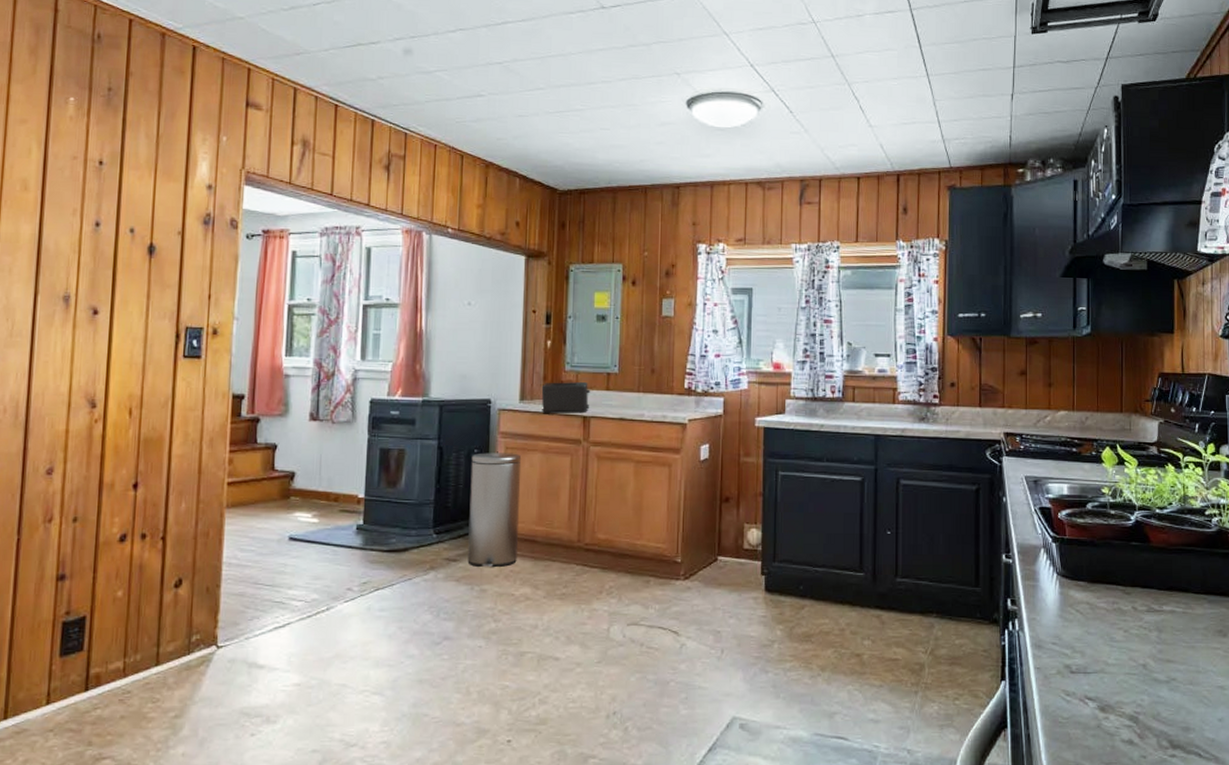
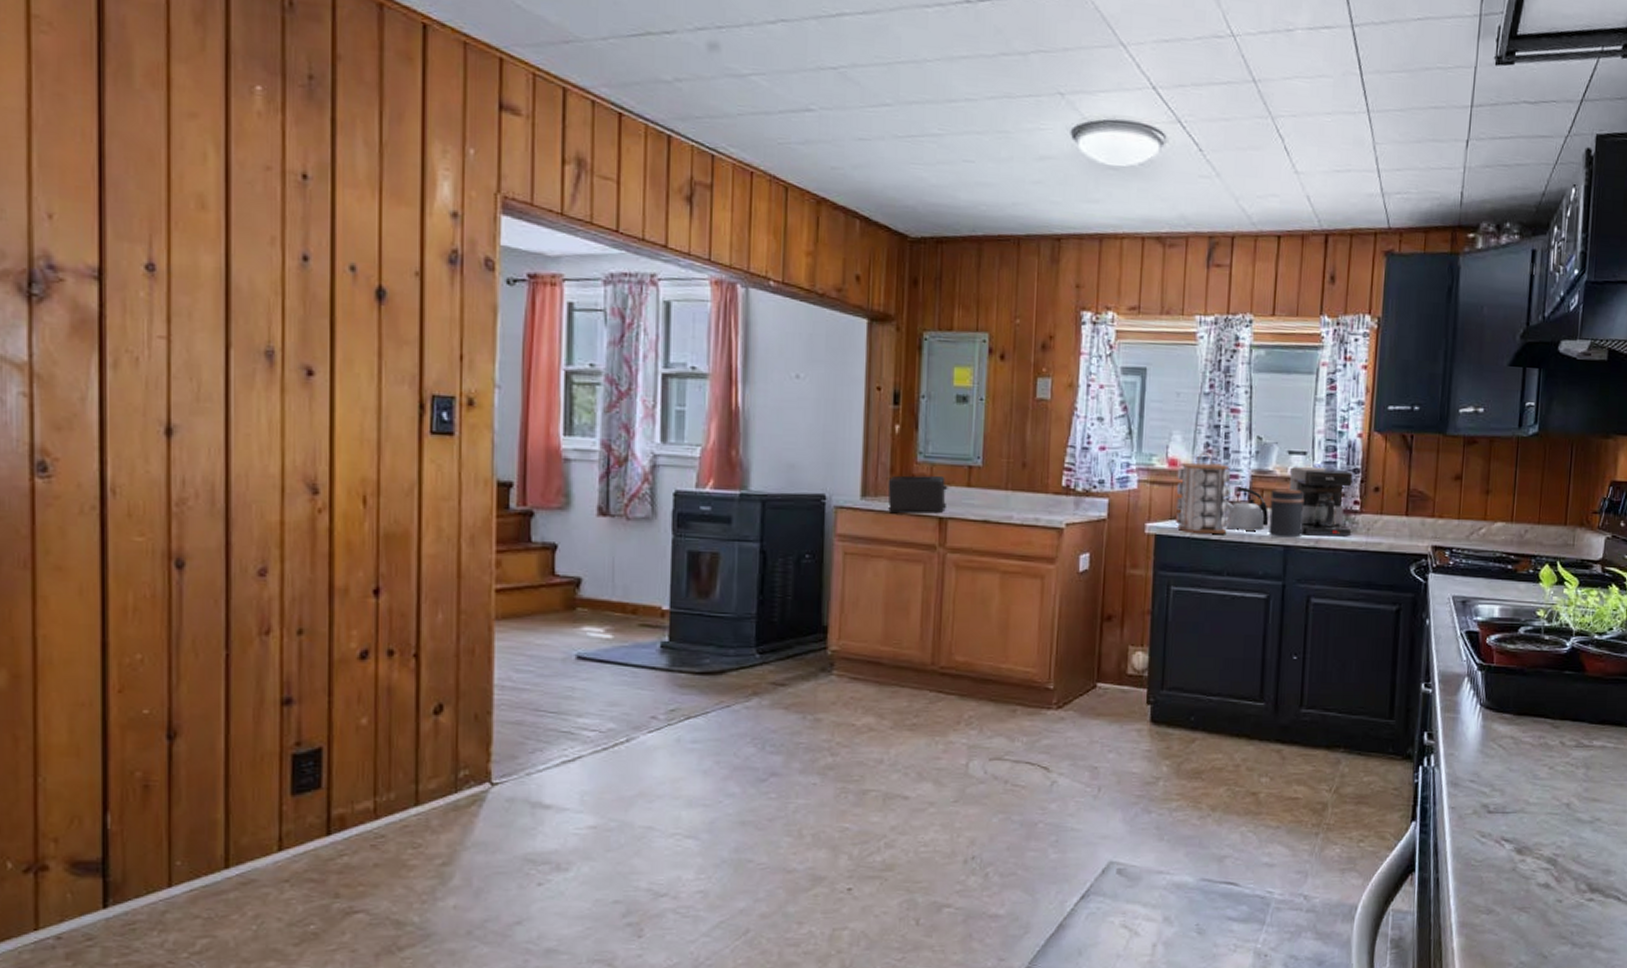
pedal bin: present [467,452,522,567] -> none [798,558,864,693]
spice rack: none [780,357,827,427] -> present [1175,452,1231,535]
kettle: none [822,385,860,424] -> present [1224,487,1268,532]
cylinder: none [861,386,891,428] -> present [1268,488,1305,538]
coffee maker: none [877,366,933,426] -> present [1290,466,1353,537]

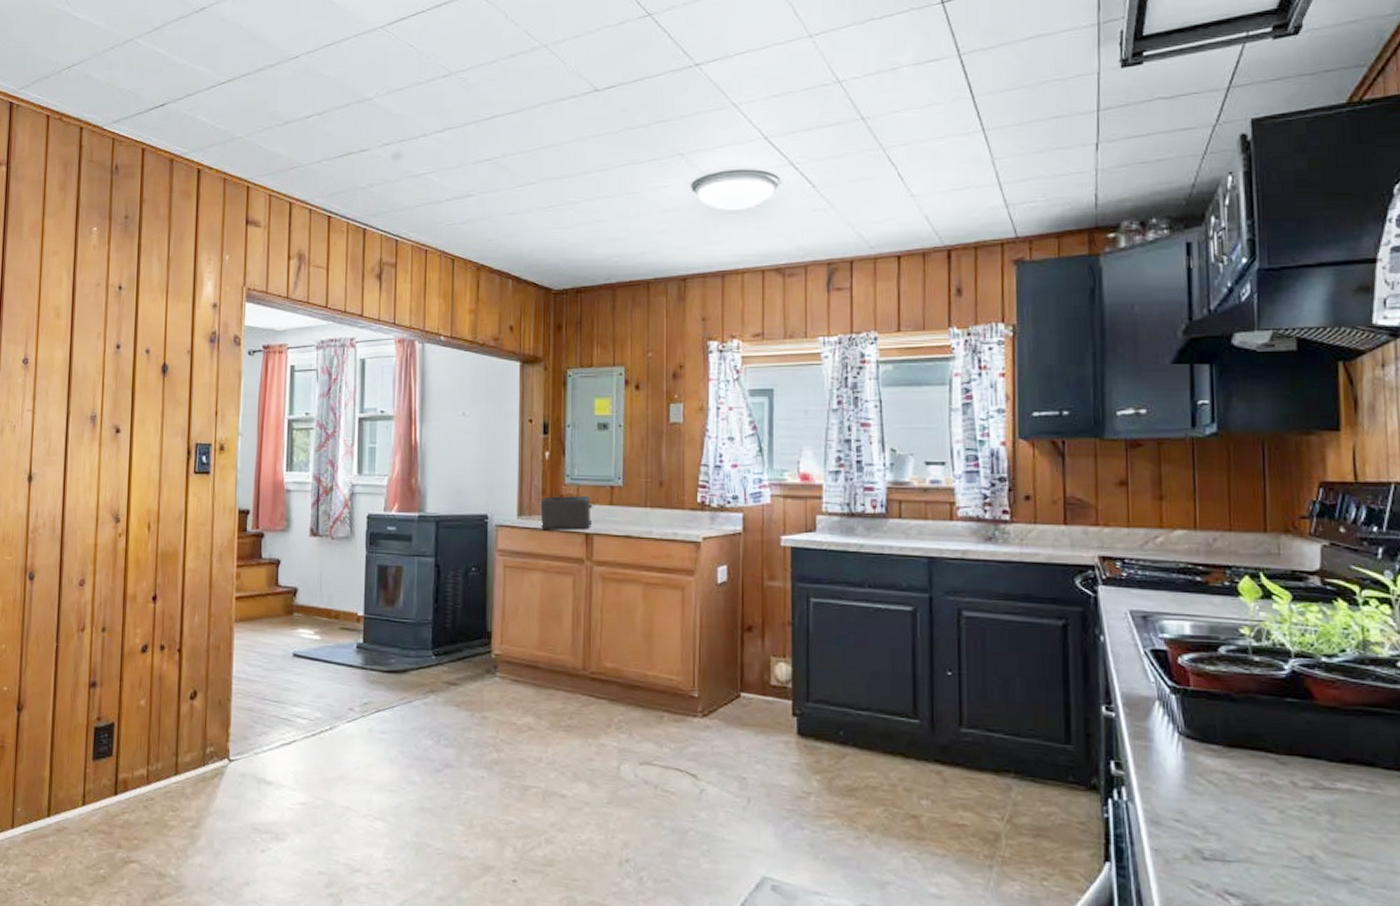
spice rack: present [1175,452,1231,535] -> none [810,466,867,547]
kettle: present [1224,487,1268,532] -> none [860,499,908,544]
cylinder: present [1268,488,1305,538] -> none [909,500,948,549]
coffee maker: present [1290,466,1353,537] -> none [929,476,1003,548]

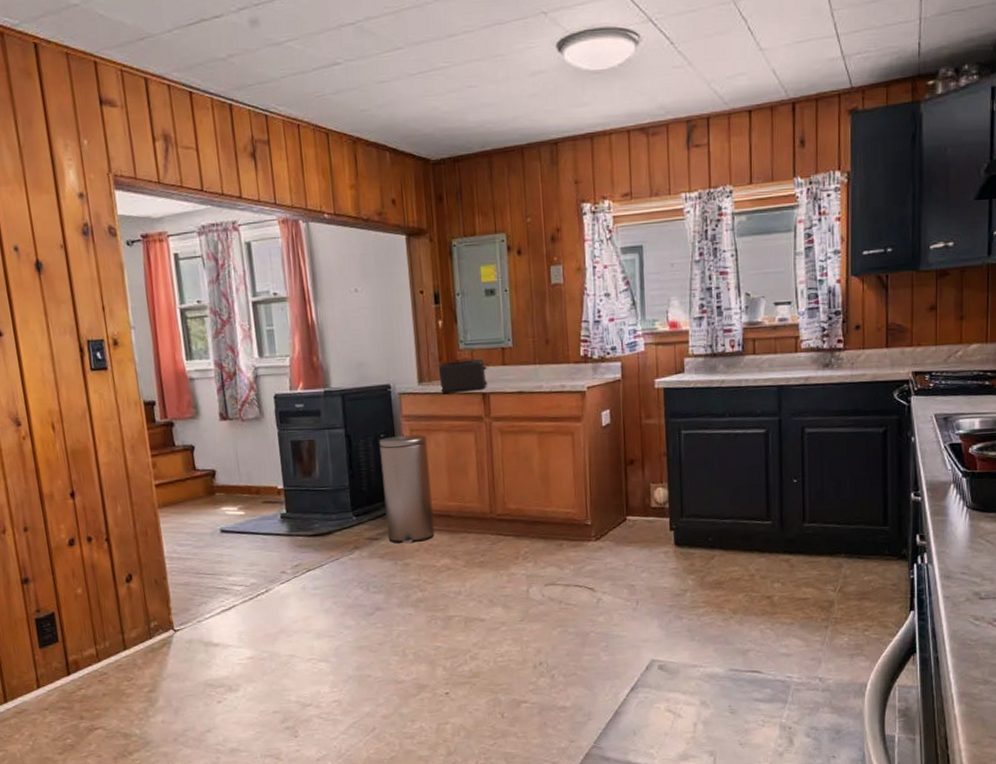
pedal bin: none [467,571,521,693] -> present [379,434,434,543]

